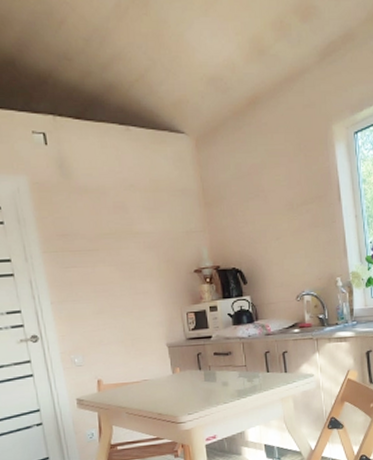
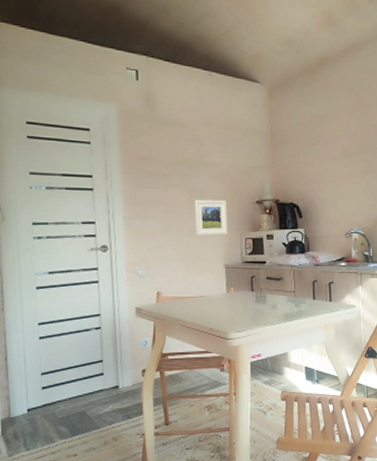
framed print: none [126,273,167,315] -> present [194,199,228,236]

